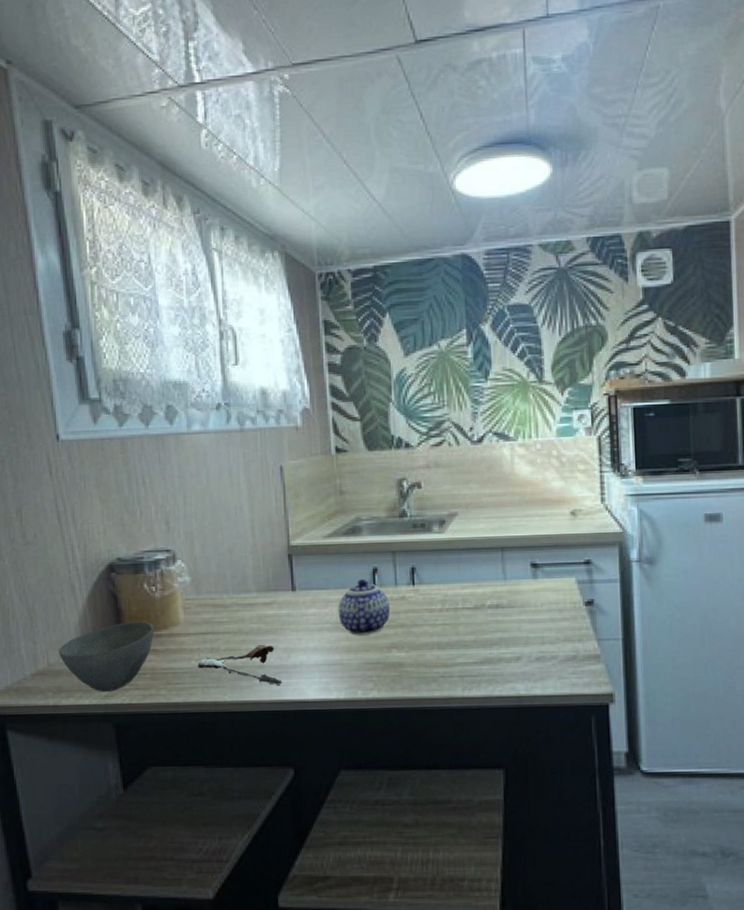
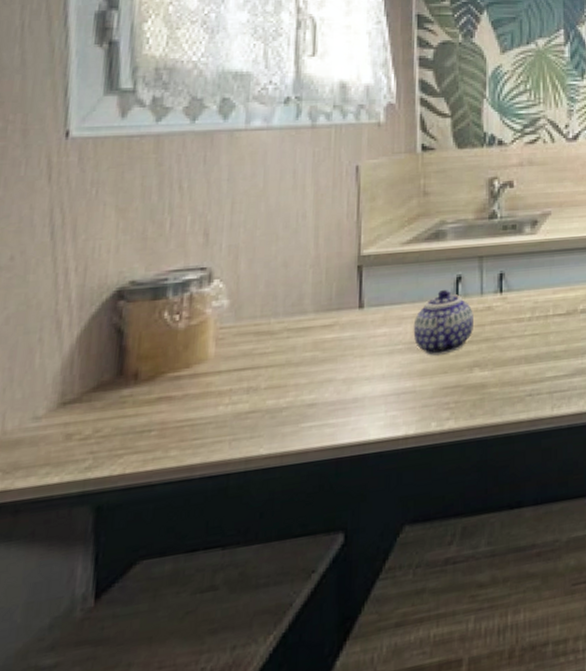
bowl: present [58,622,155,692] -> none [21,361,172,463]
spoon: present [197,644,282,685] -> none [226,376,338,427]

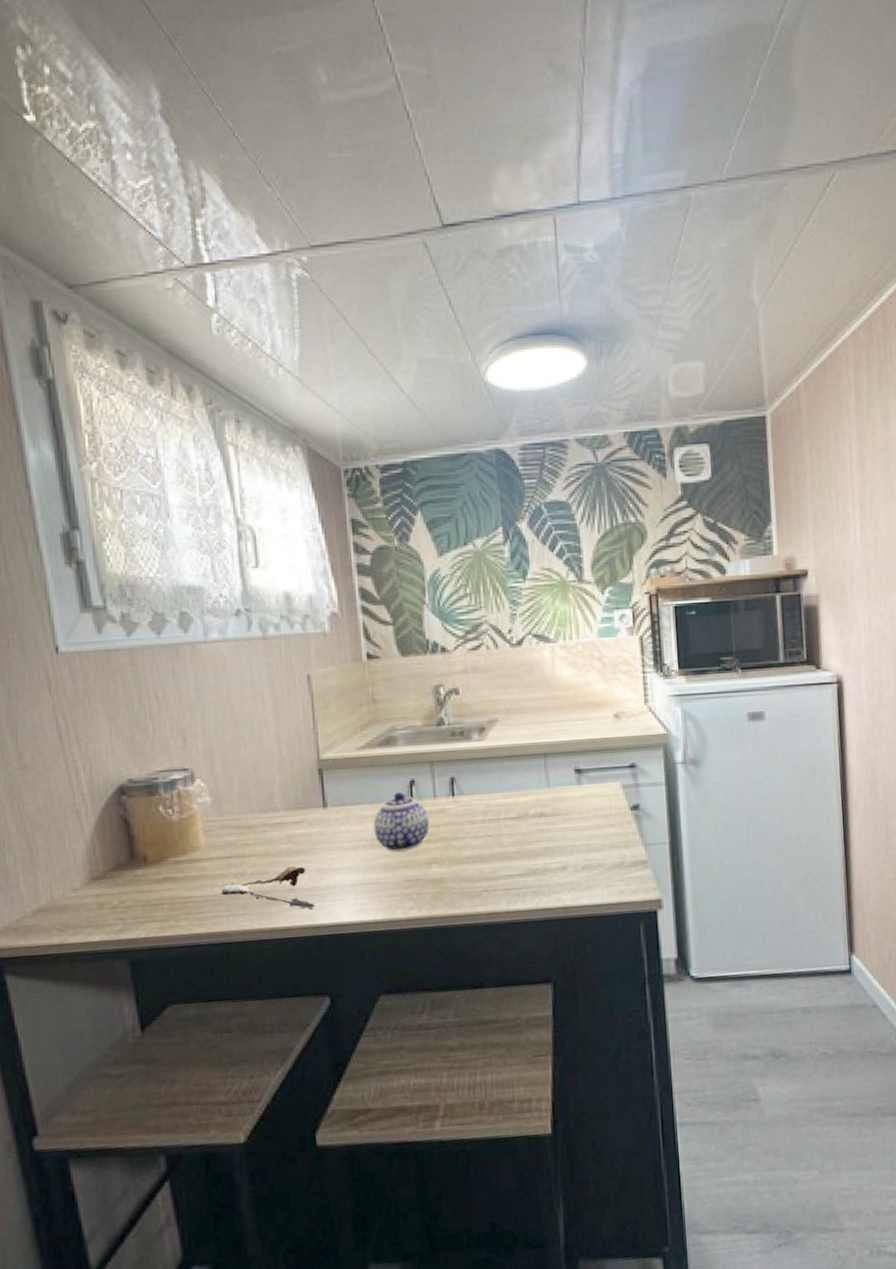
spoon: none [226,376,338,427] -> present [221,866,315,909]

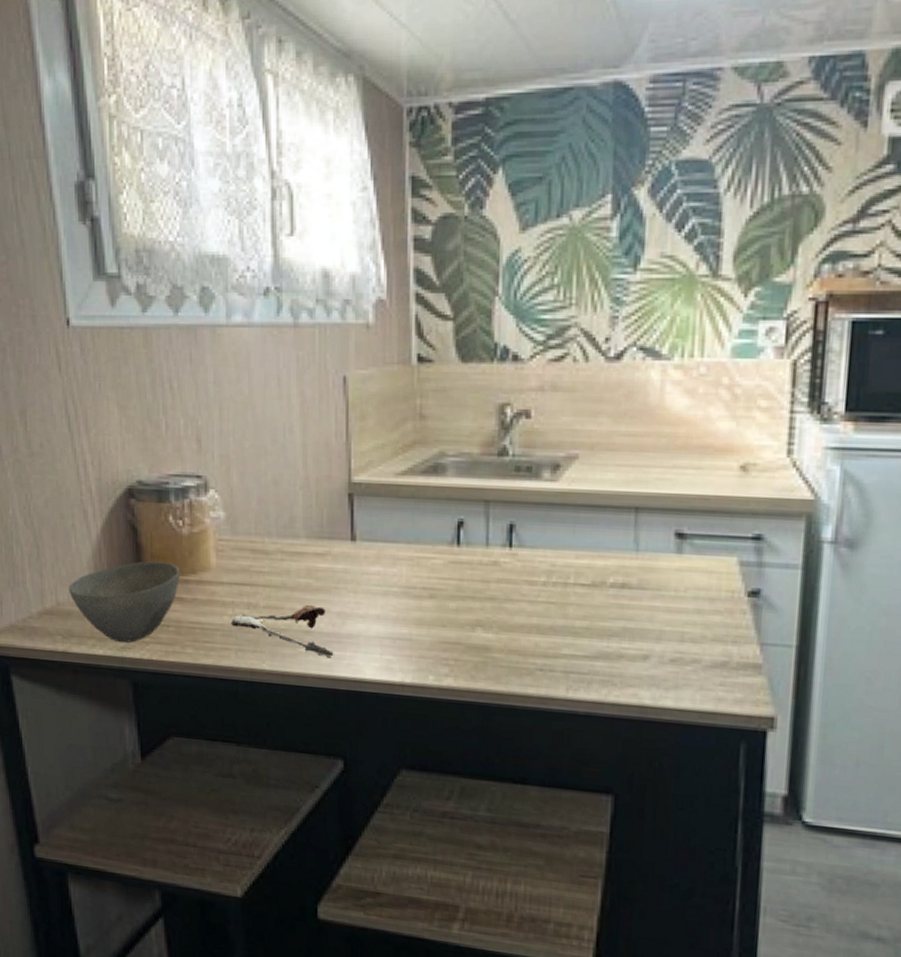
bowl: none [63,847,172,926] -> present [68,561,181,643]
teapot: present [373,791,429,852] -> none [409,533,477,607]

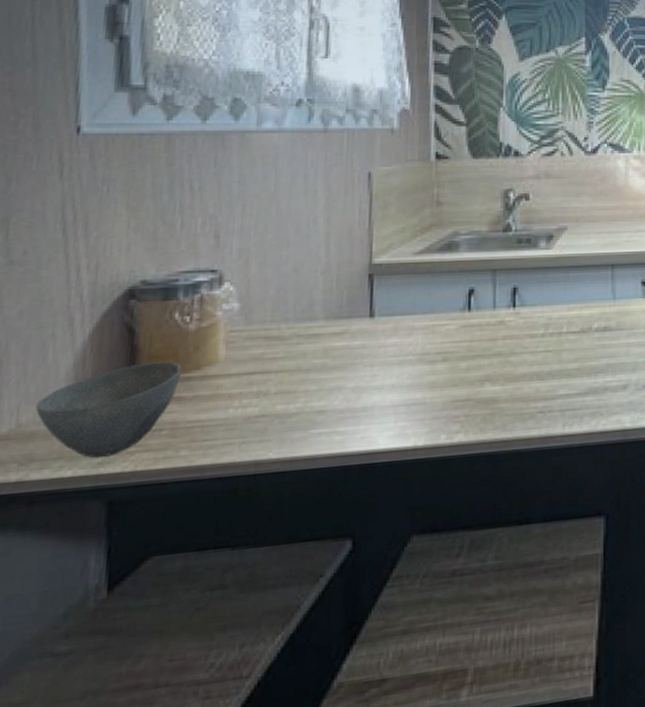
spoon: present [231,604,334,657] -> none [236,384,347,434]

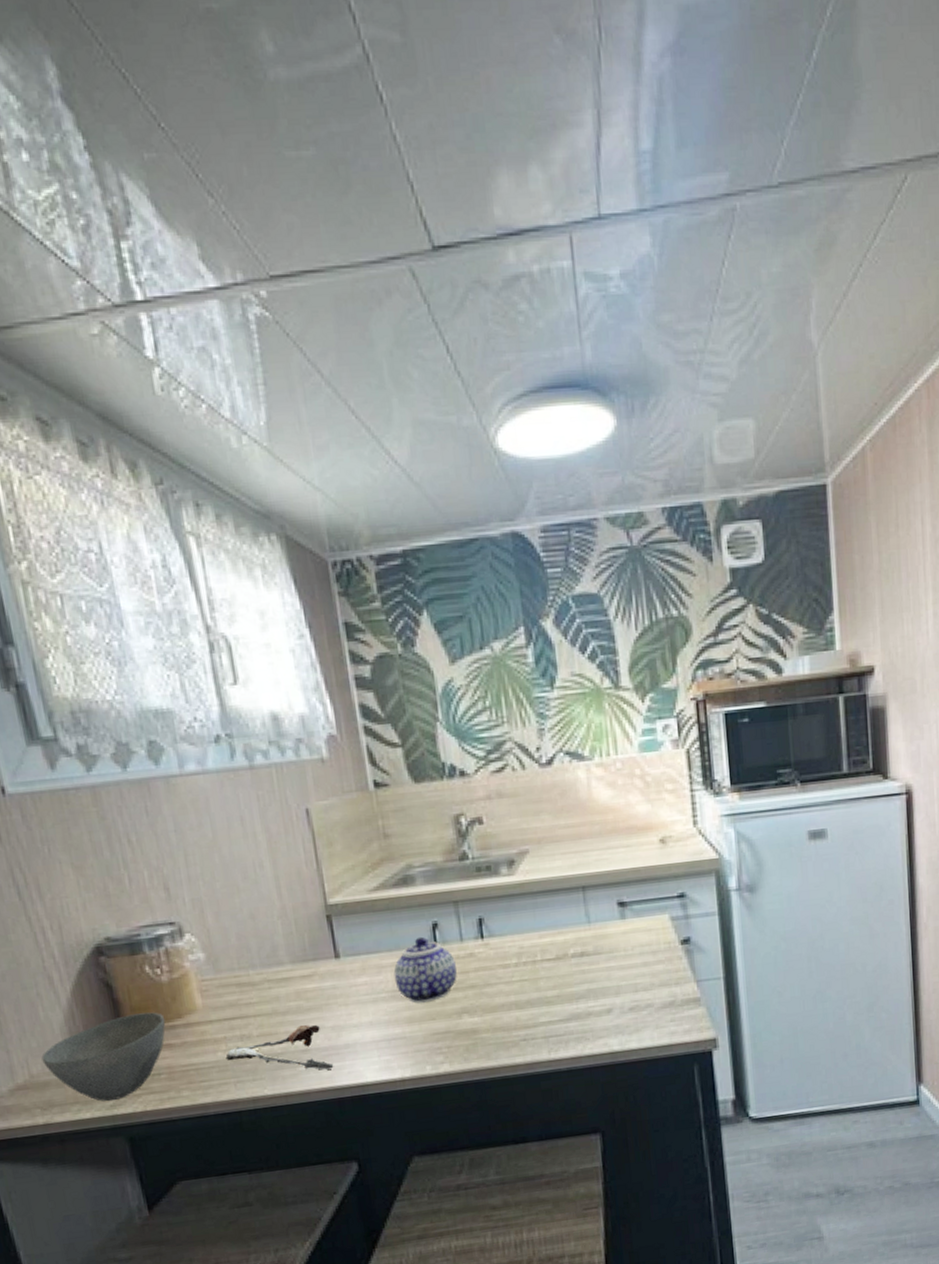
spoon: none [236,384,347,434] -> present [225,1024,334,1070]
teapot: none [424,301,485,368] -> present [393,936,457,1003]

